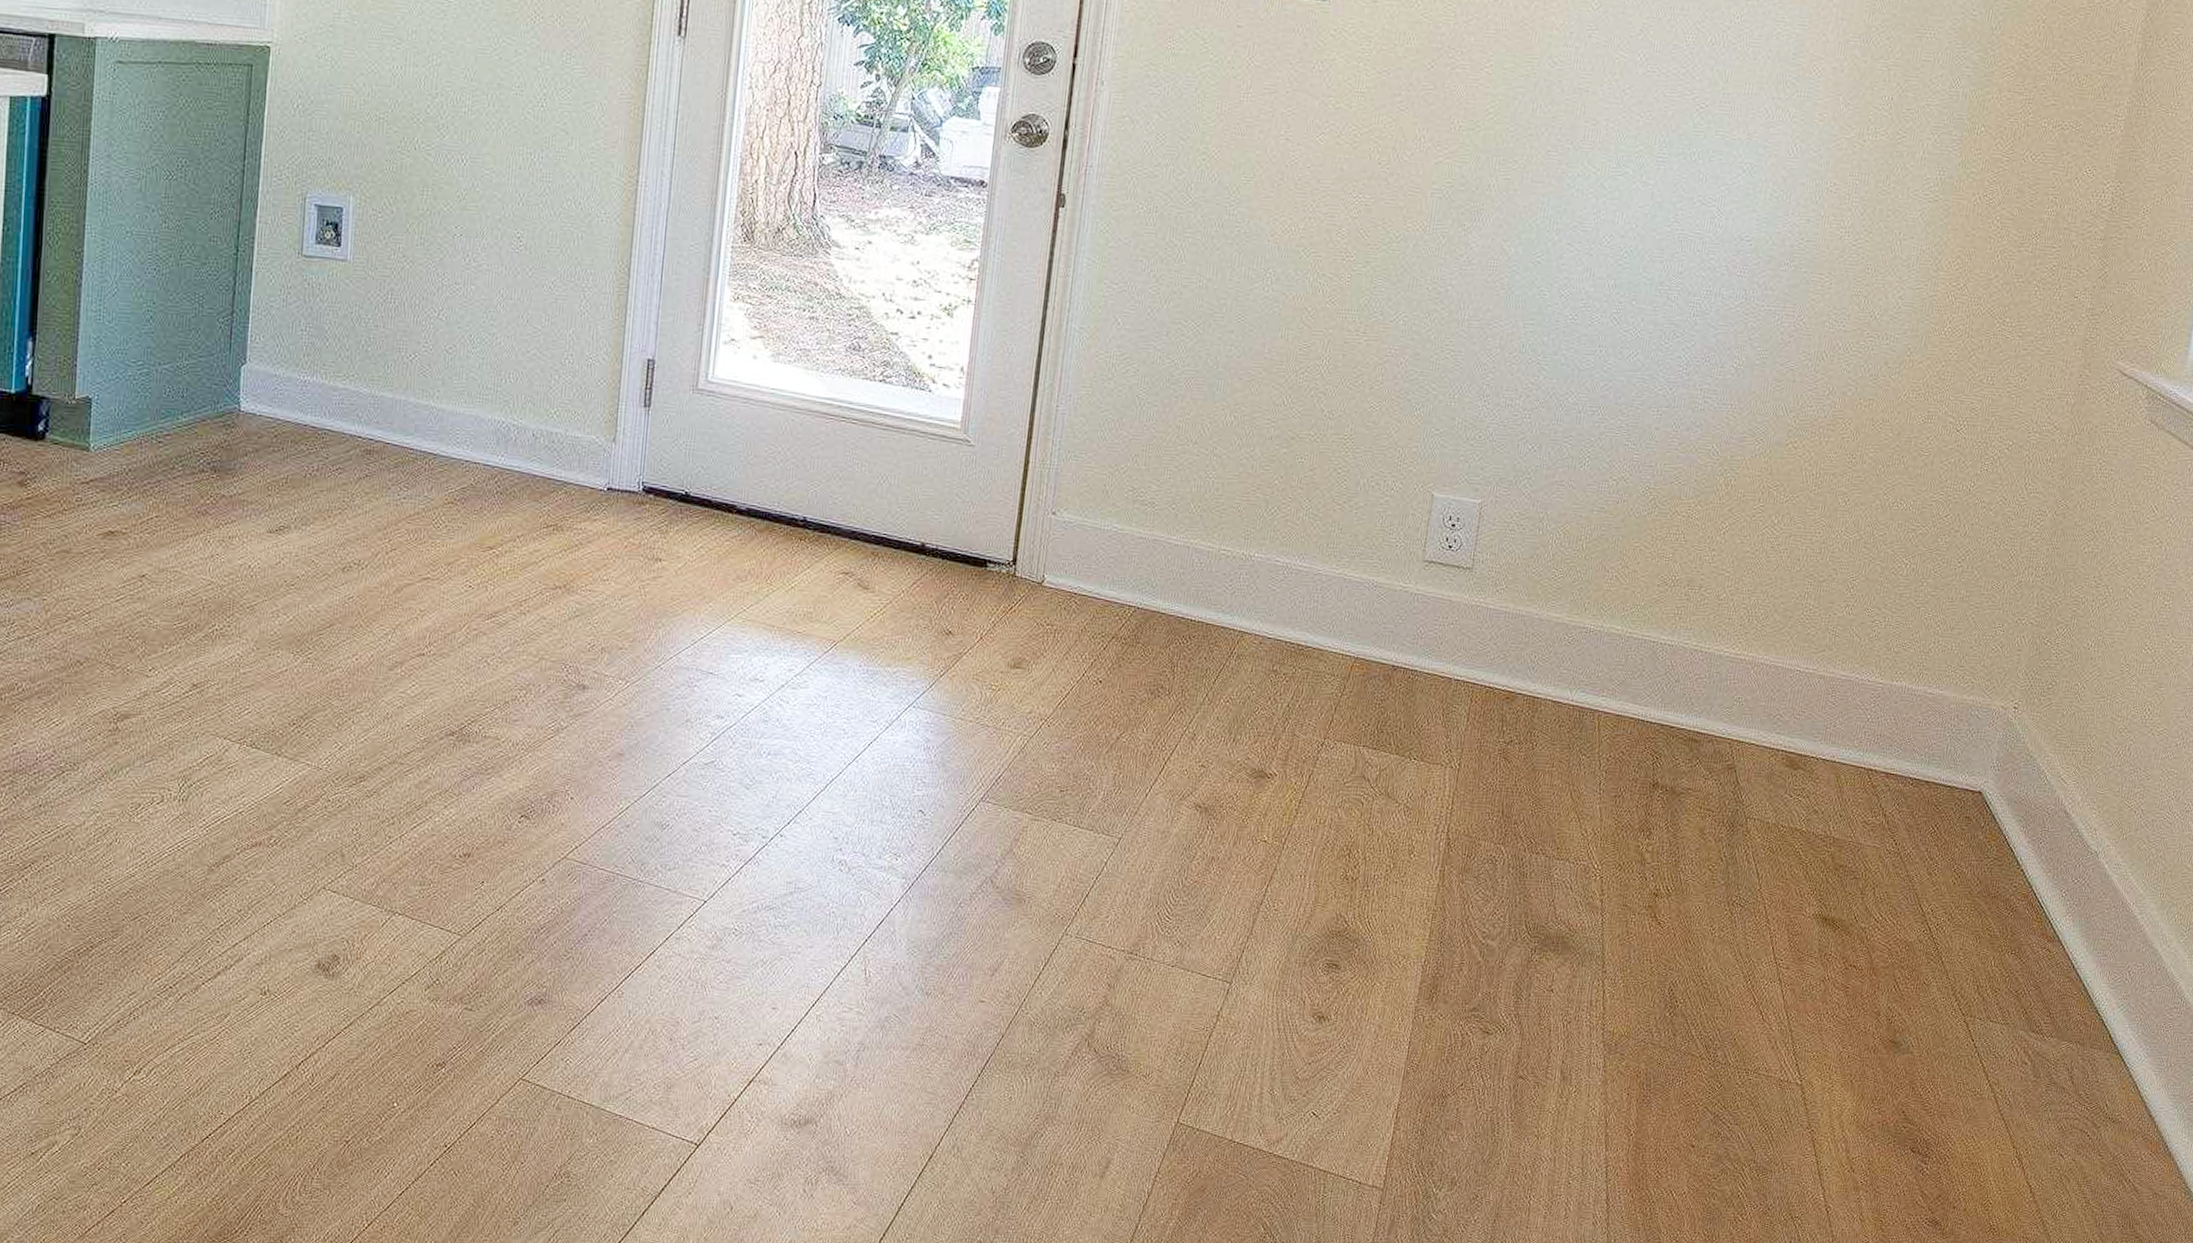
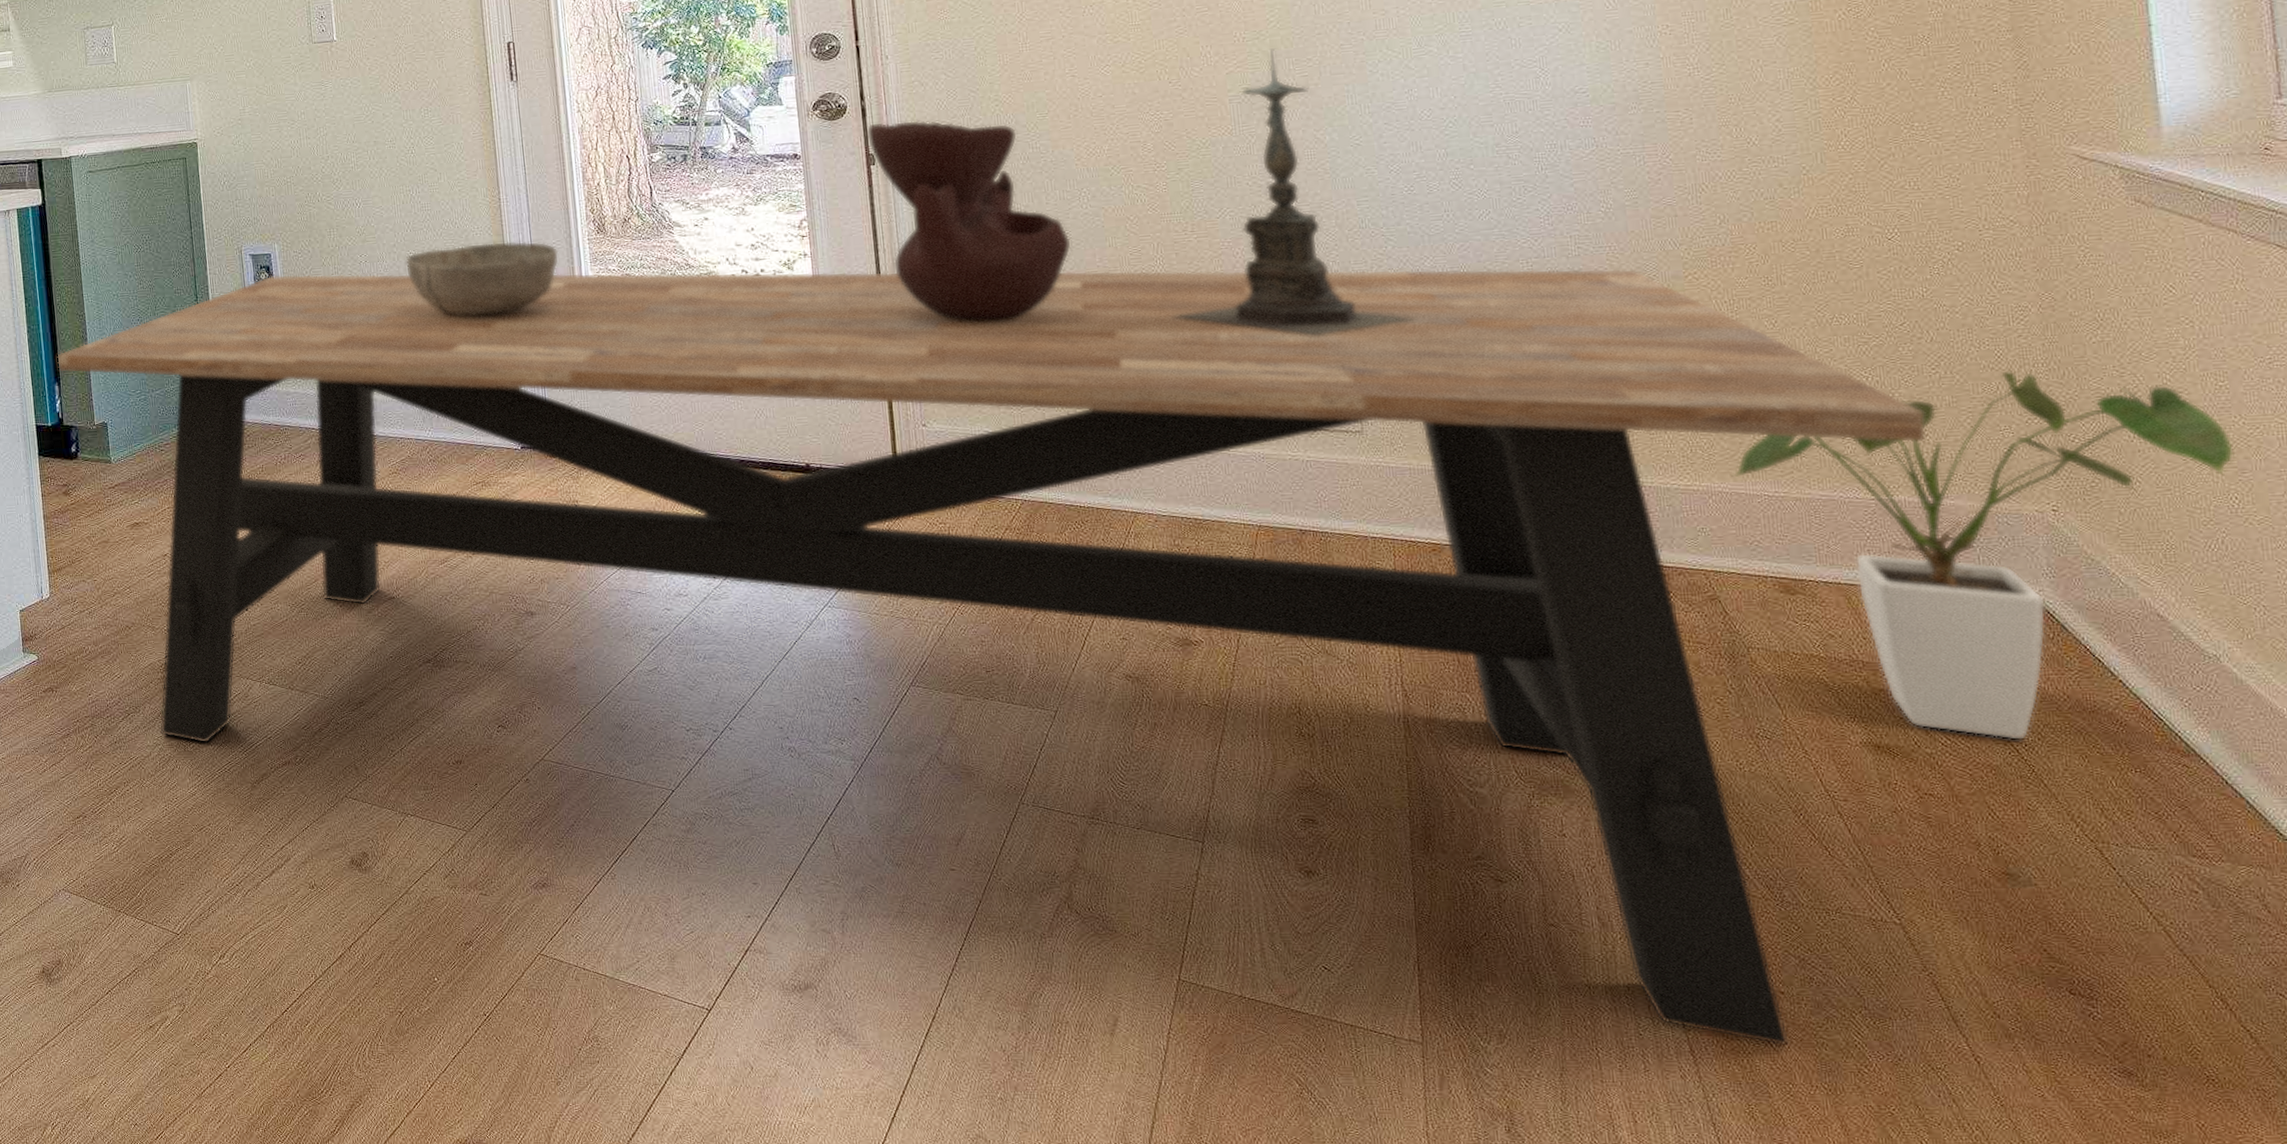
dining table: none [36,235,1941,1196] -> present [57,268,1927,1046]
bowl: none [508,231,695,325] -> present [404,241,559,317]
vase: none [1058,157,1245,405] -> present [866,120,1072,320]
candle holder: none [1324,143,1548,463] -> present [1172,48,1417,336]
house plant: none [1775,571,2161,921] -> present [1731,370,2236,741]

